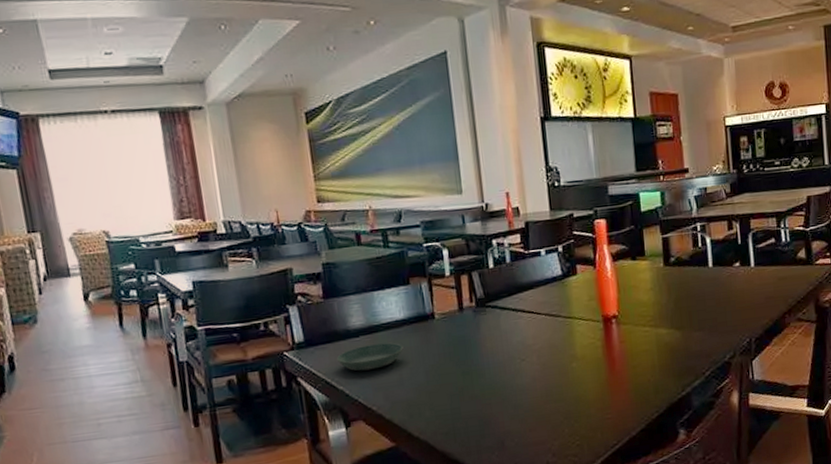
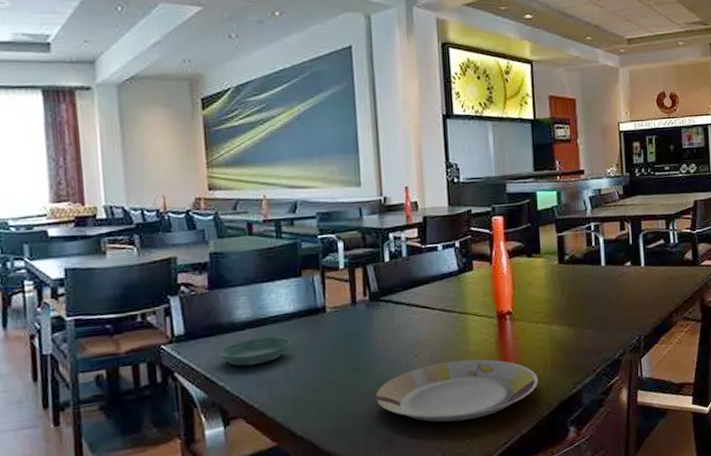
plate: none [486,363,646,425] -> present [375,359,538,423]

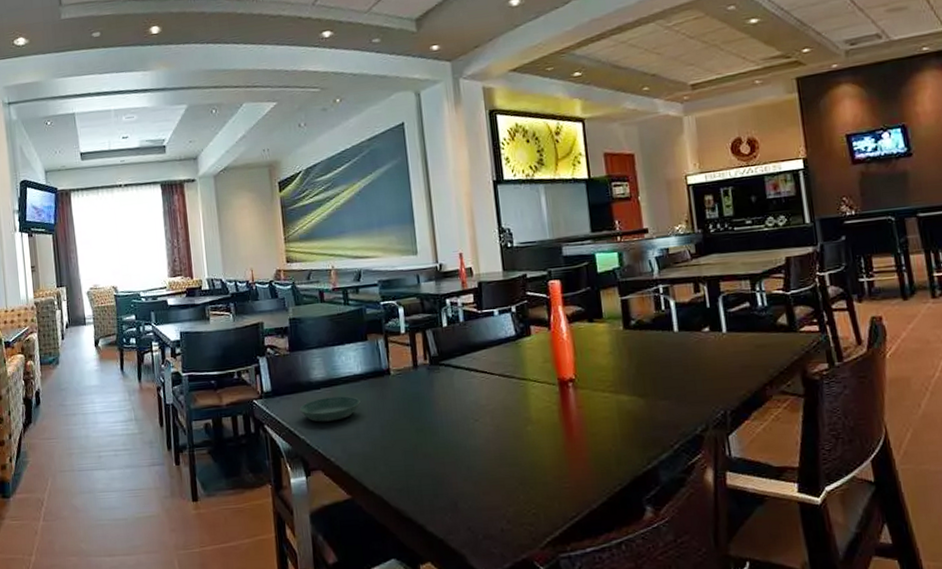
plate: present [375,359,538,423] -> none [439,427,607,490]

